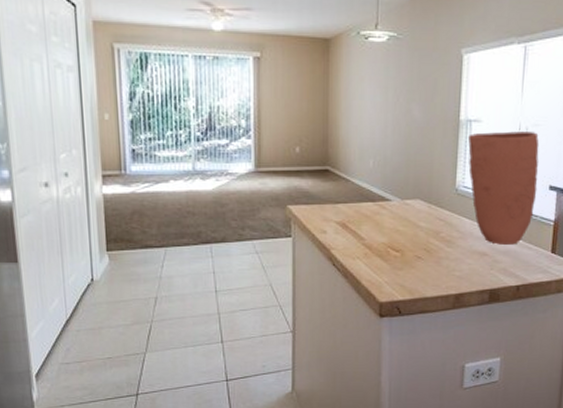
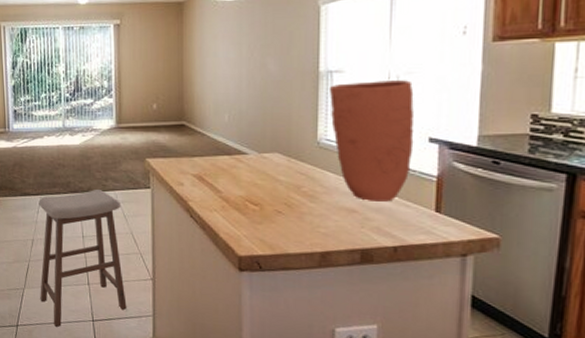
bar stool: none [163,238,264,391] -> present [39,188,127,327]

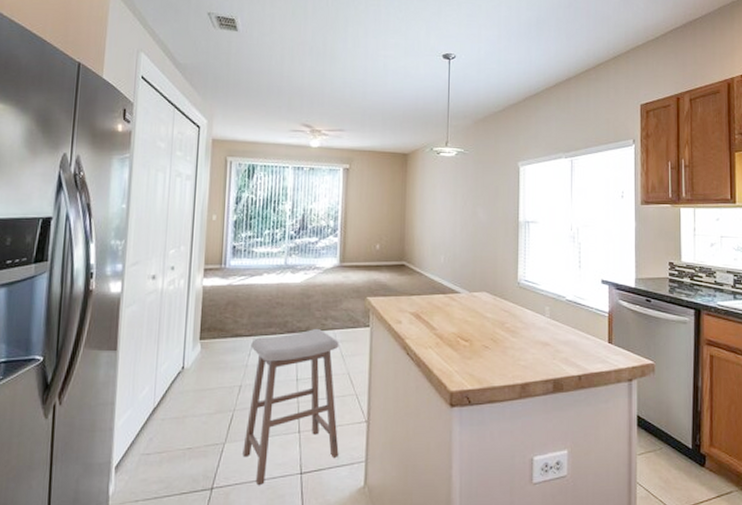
vase: present [330,80,414,202] -> none [527,231,591,335]

